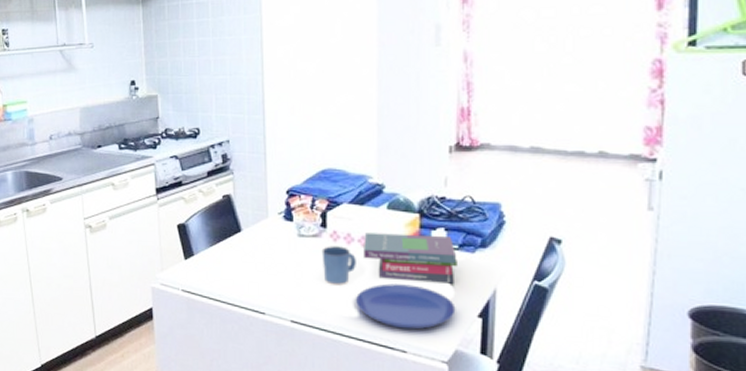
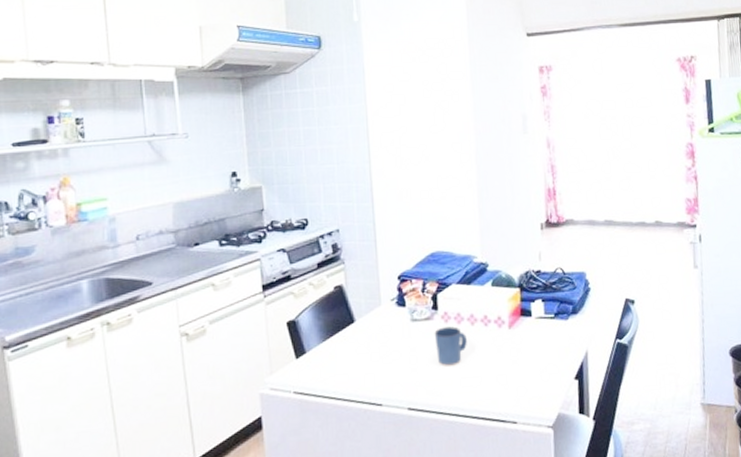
plate: present [356,283,456,330] -> none [469,356,556,401]
books: present [364,233,457,284] -> none [472,306,555,354]

